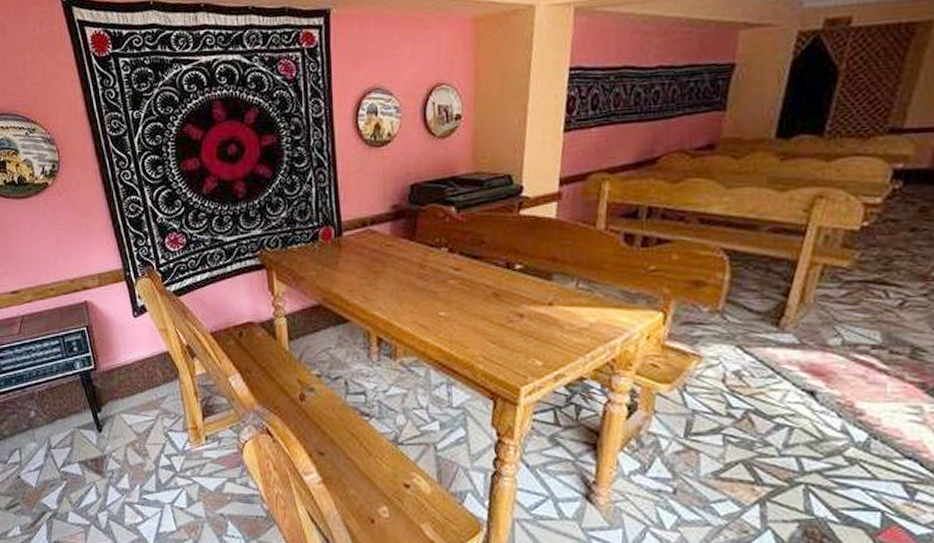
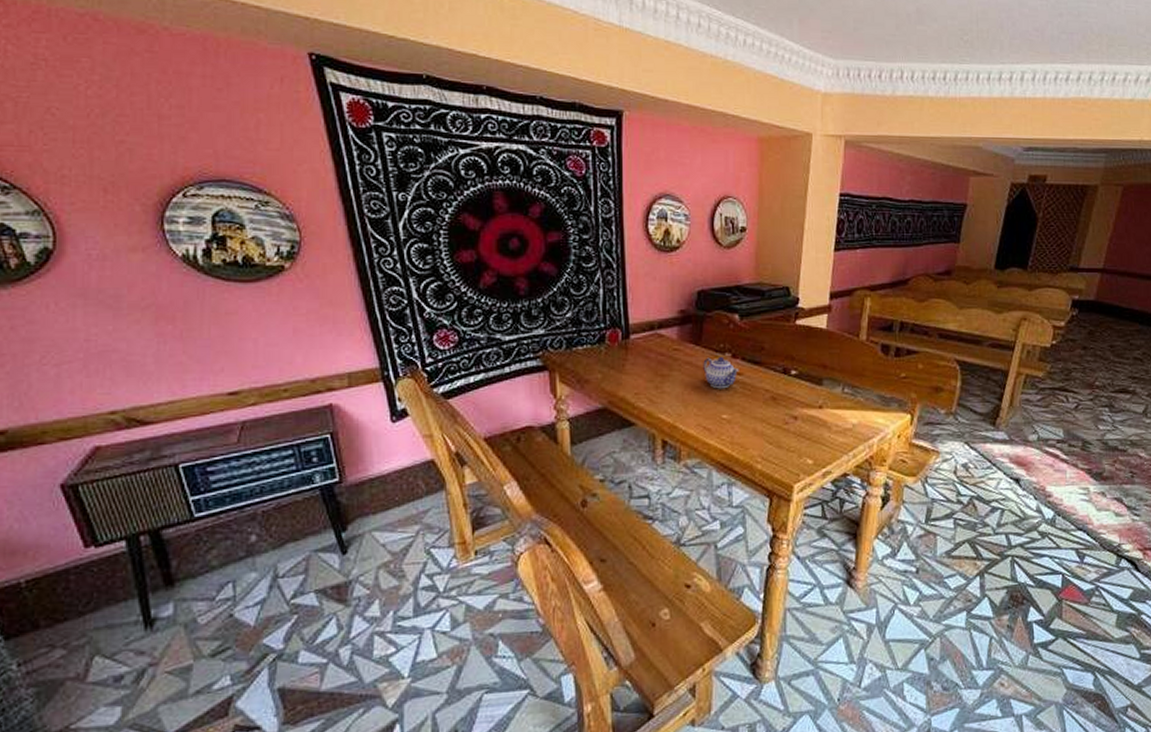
teapot: none [418,252,457,285] -> present [703,357,739,389]

